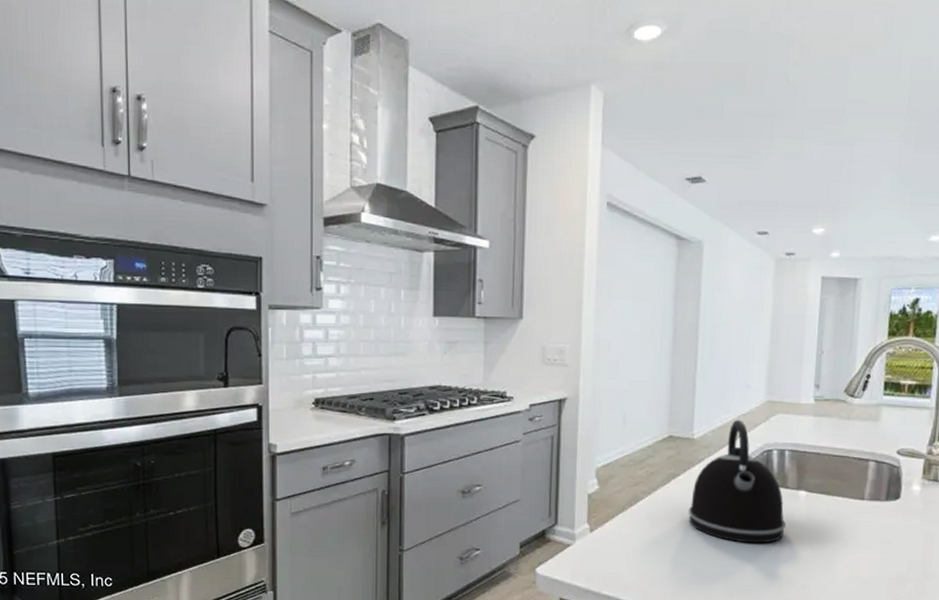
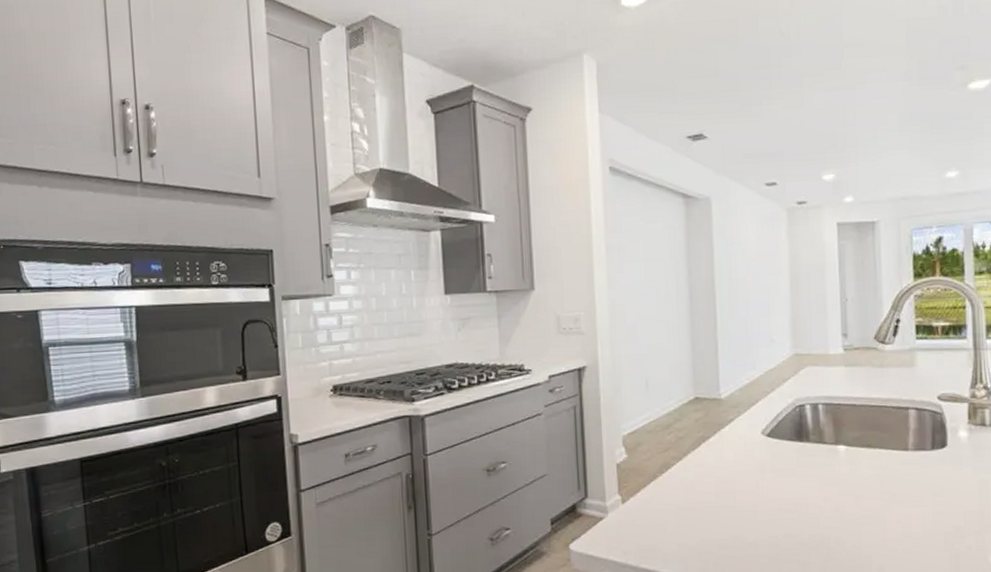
kettle: present [688,419,786,544] -> none [722,375,828,505]

